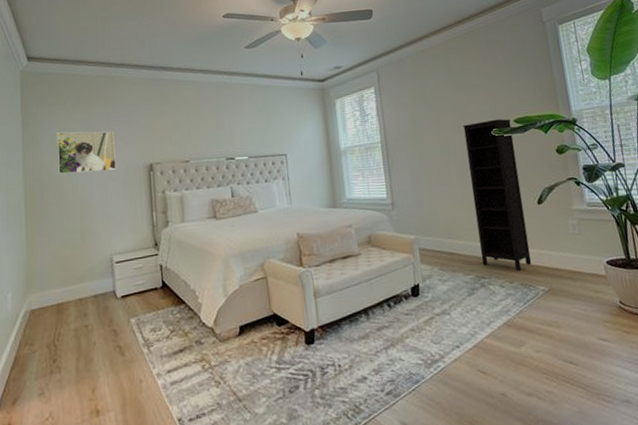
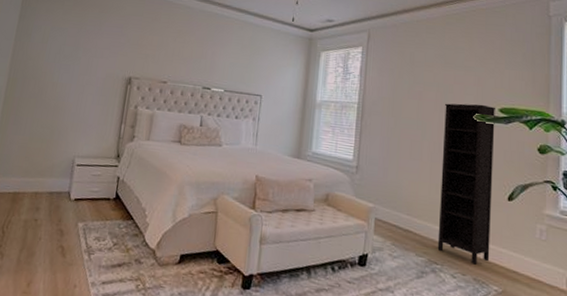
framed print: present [57,131,116,174] -> none [43,30,103,77]

